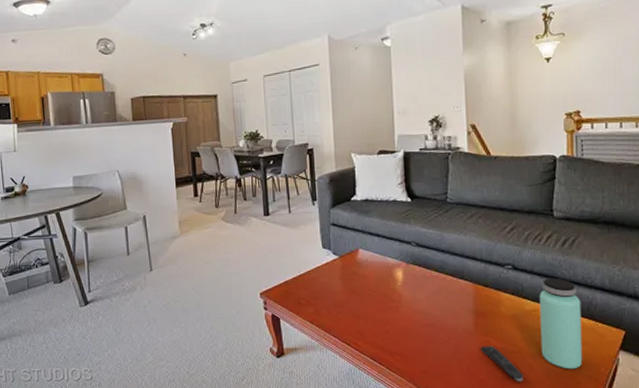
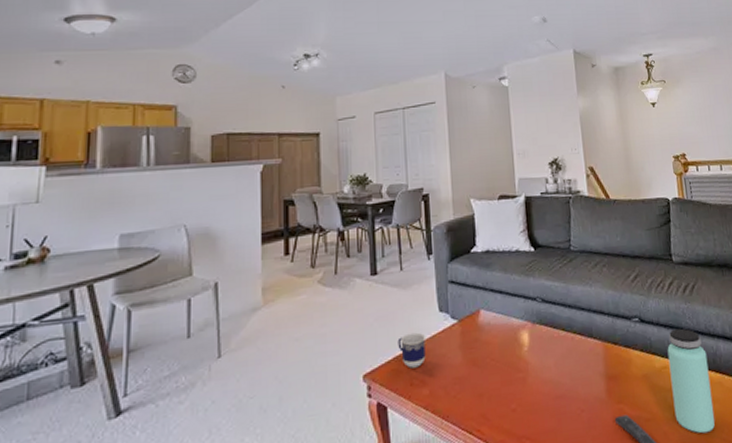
cup: none [287,263,311,291] -> present [397,332,426,369]

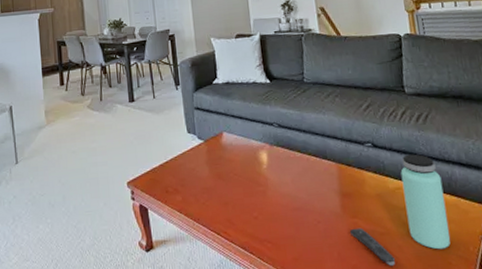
cup: present [397,332,426,369] -> none [154,149,178,179]

